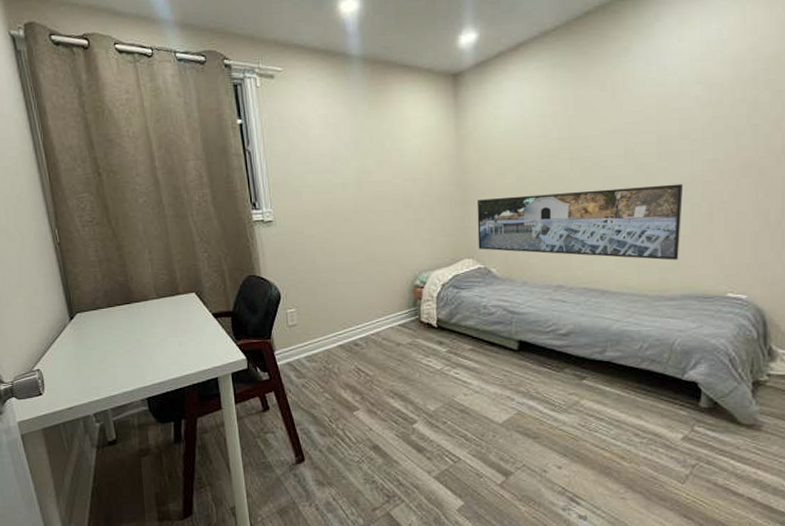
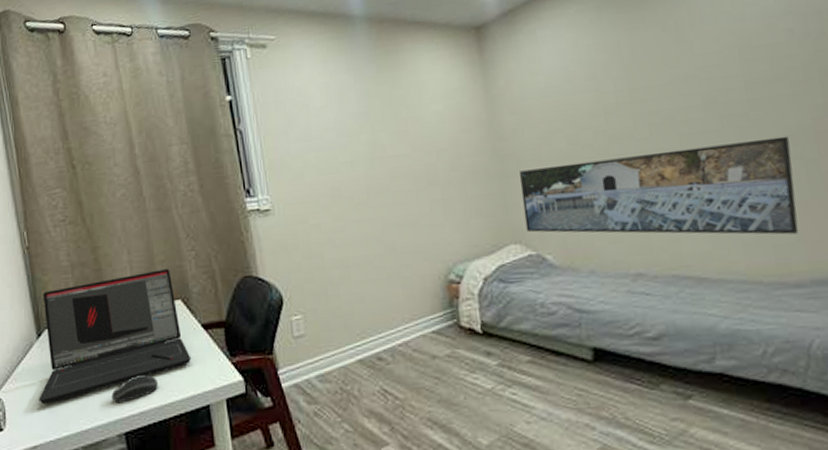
laptop: none [72,267,204,375] -> present [39,269,192,405]
computer mouse: none [135,352,175,375] -> present [111,374,158,404]

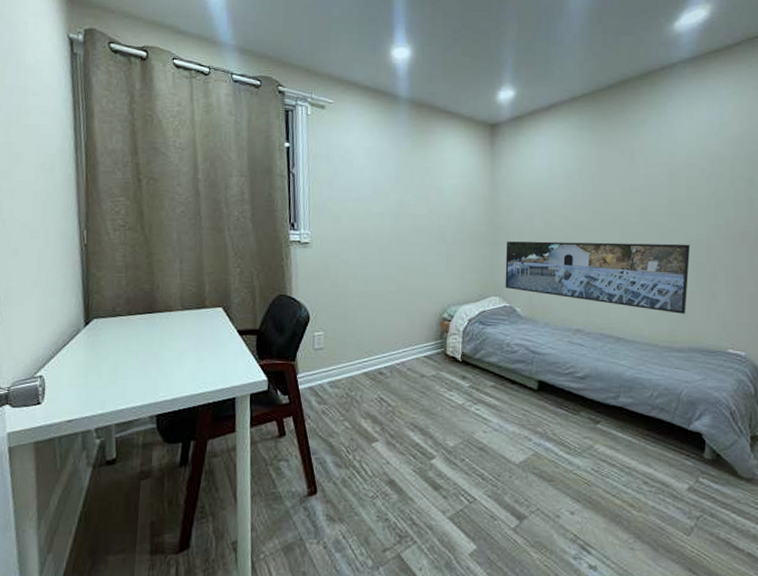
laptop: present [39,269,192,405] -> none [79,280,225,385]
computer mouse: present [111,374,158,404] -> none [148,367,192,390]

